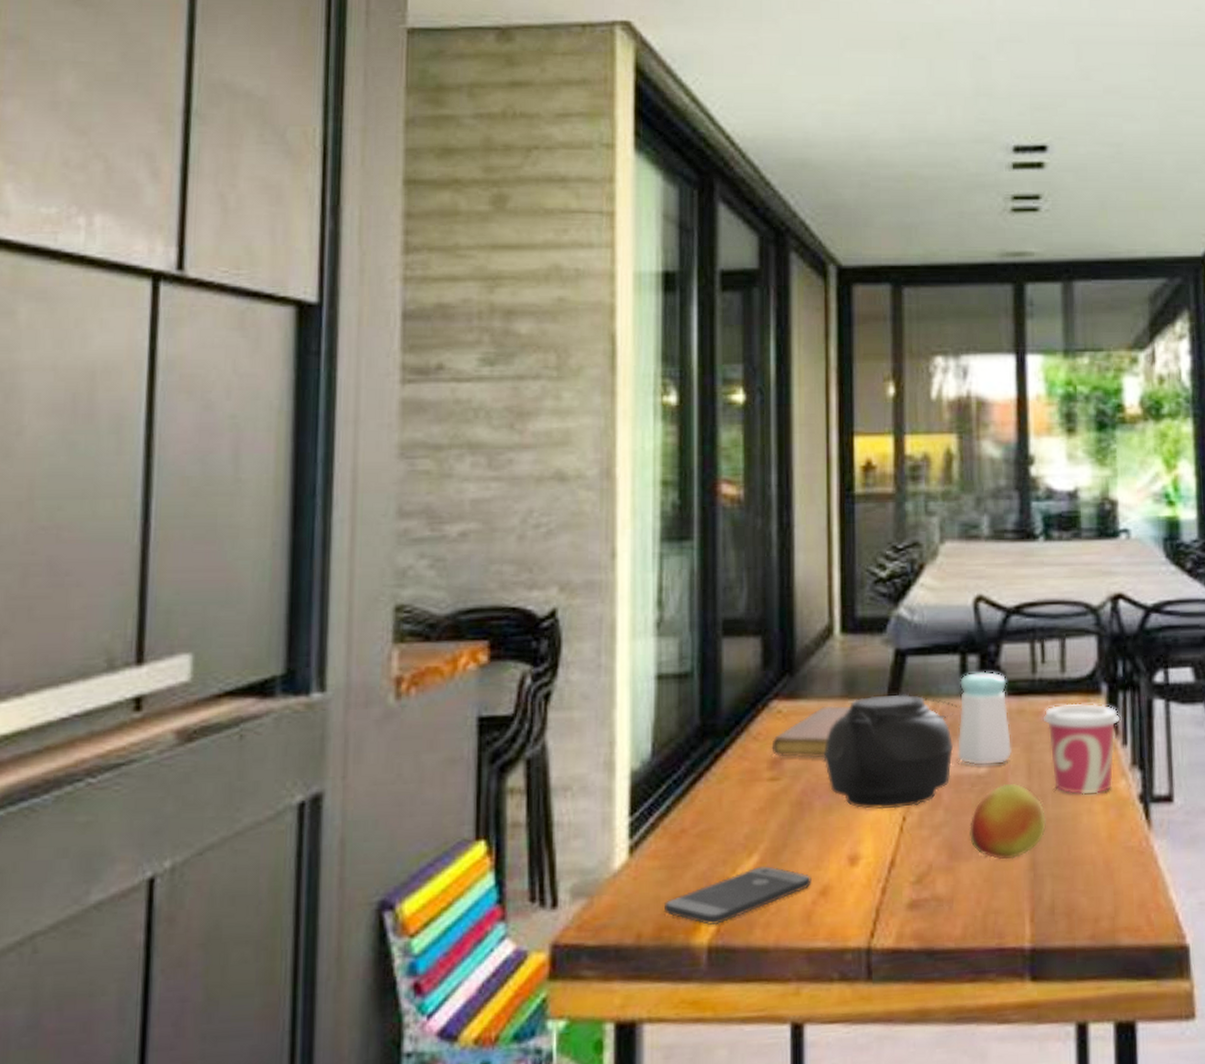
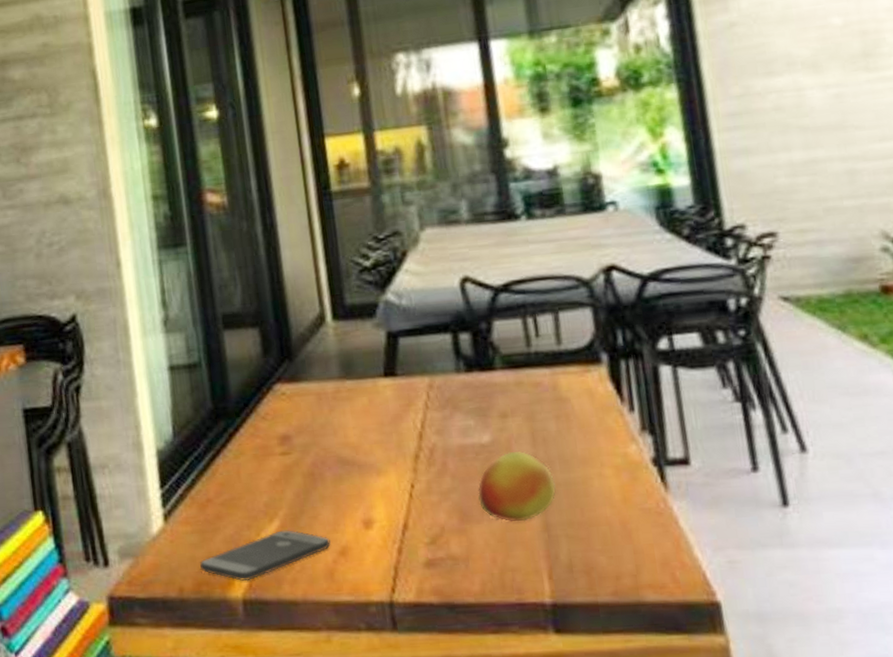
notebook: present [771,705,851,760] -> none [279,385,350,435]
teapot: present [823,691,961,810] -> none [328,370,457,478]
salt shaker: present [957,671,1011,766] -> none [453,347,513,436]
cup: present [1042,702,1121,795] -> none [542,372,625,461]

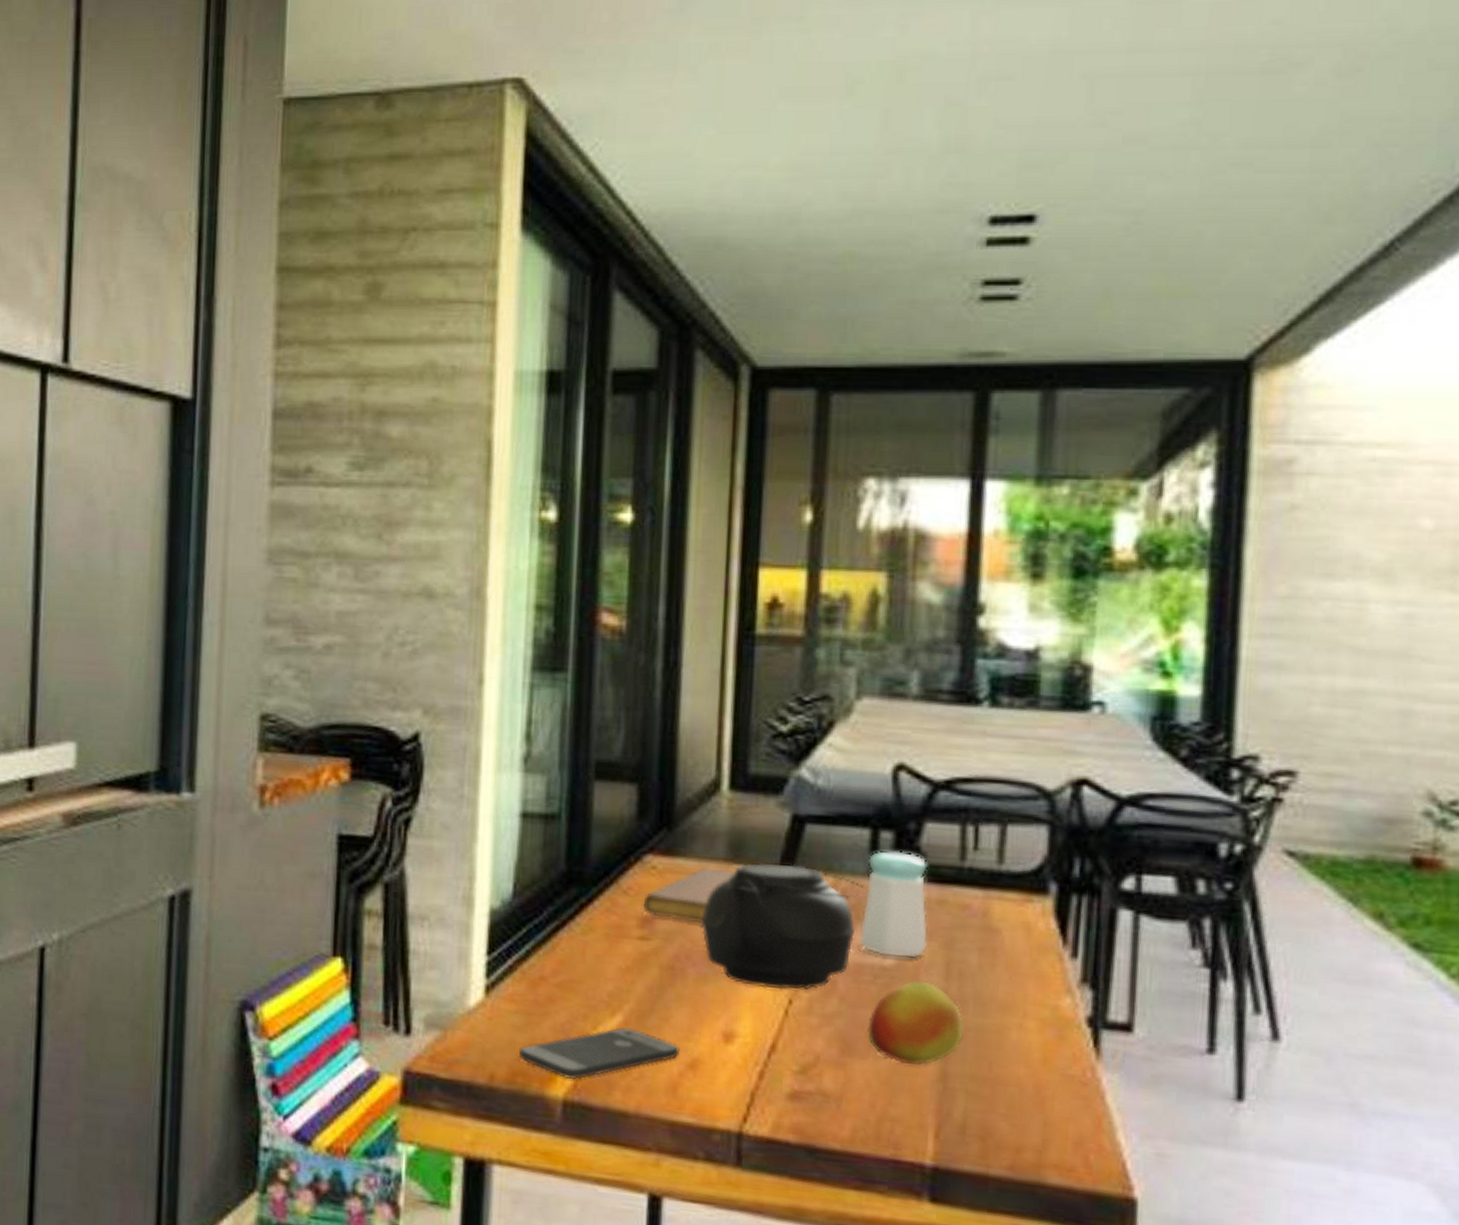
notebook: none [279,385,350,435] -> present [643,867,736,925]
teapot: none [328,370,457,478] -> present [700,862,867,991]
salt shaker: none [453,347,513,436] -> present [858,850,928,958]

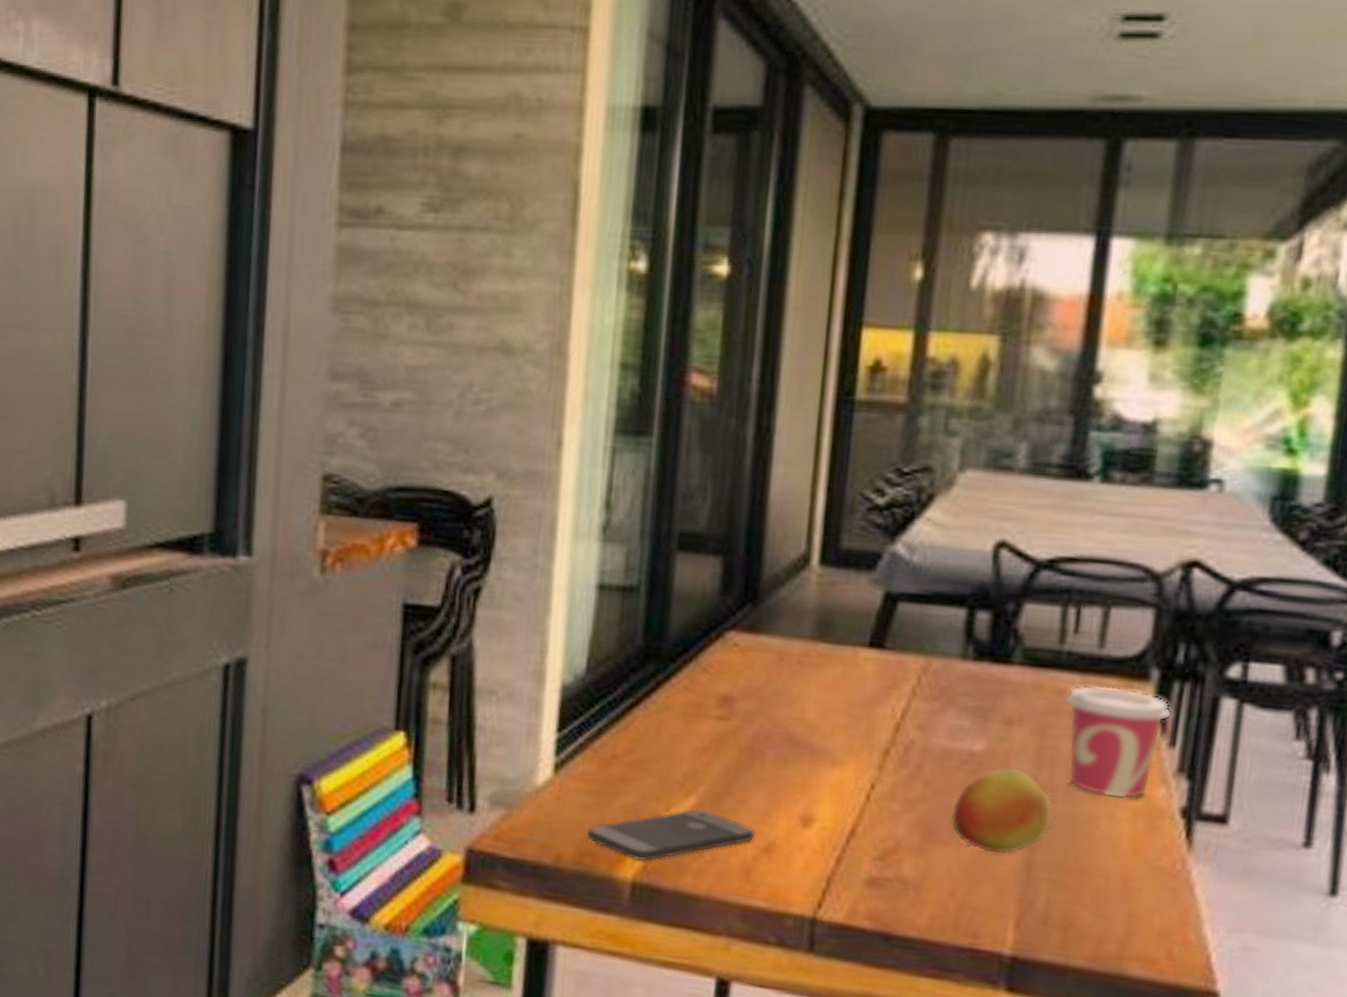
notebook: present [643,867,736,925] -> none [722,645,822,705]
teapot: present [700,862,867,991] -> none [782,641,960,775]
salt shaker: present [858,850,928,958] -> none [947,631,1025,744]
cup: none [969,899,1072,1010] -> present [1065,685,1172,799]

